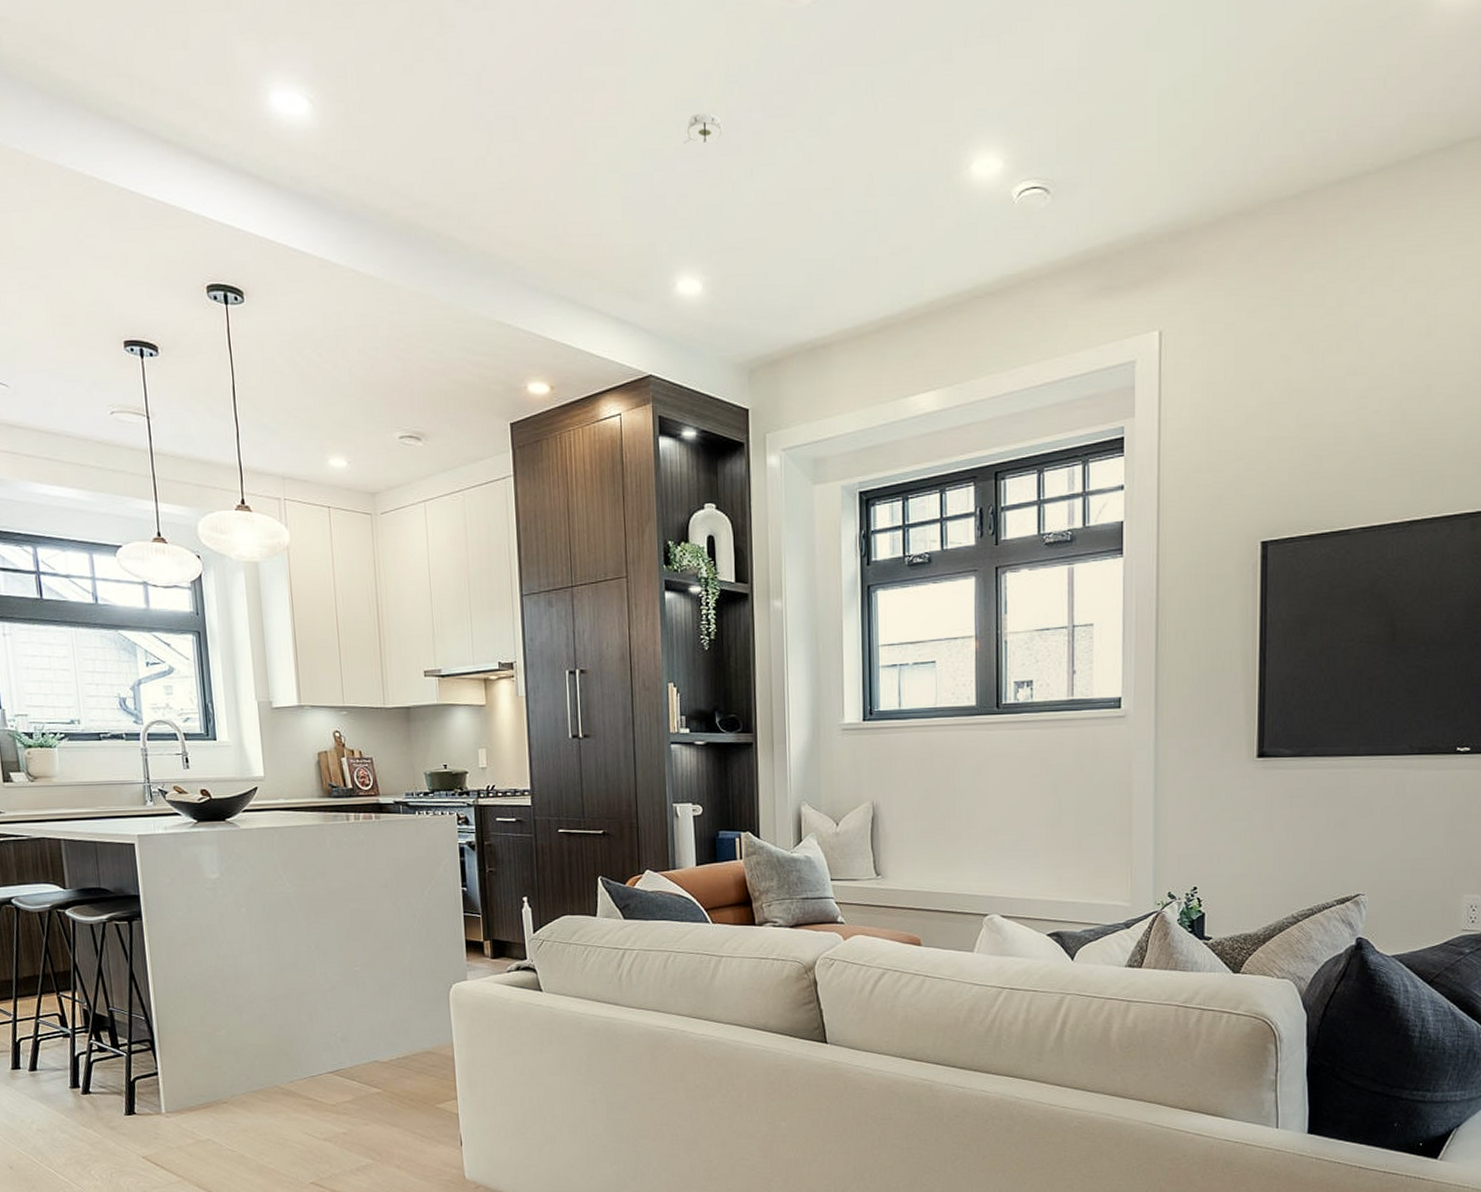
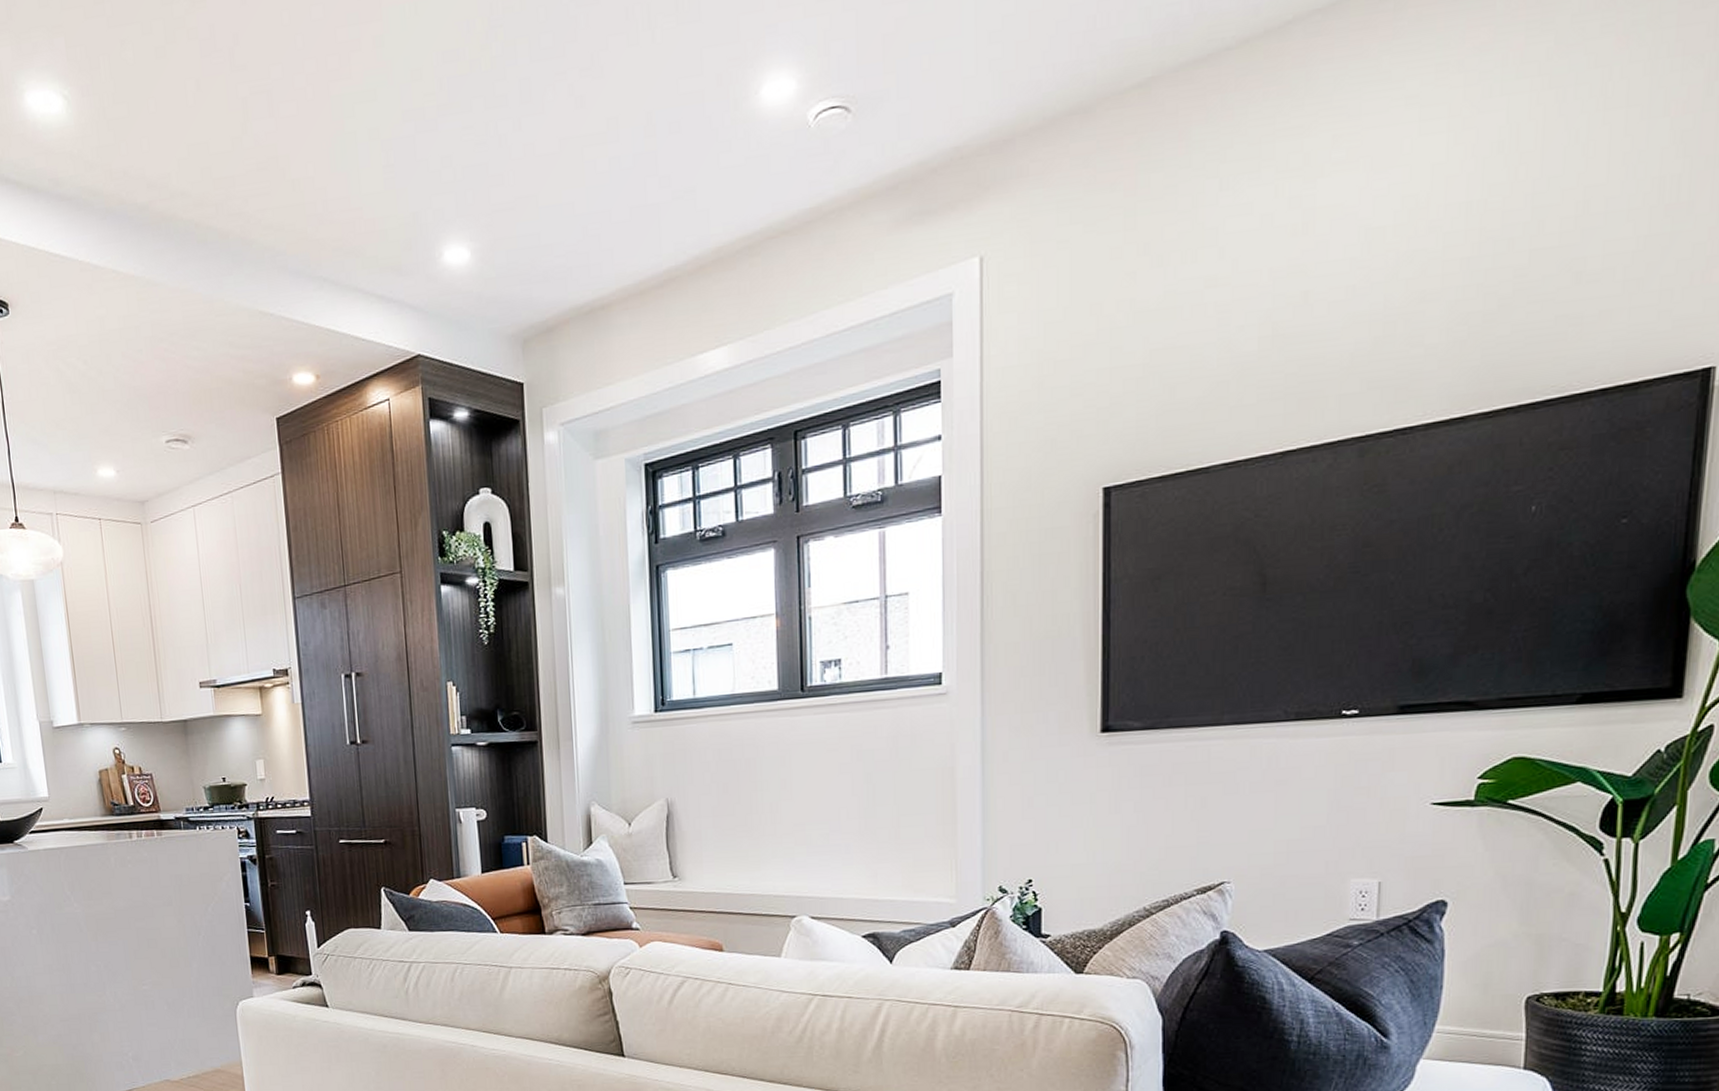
smoke detector: present [684,112,725,143] -> none [446,63,490,100]

